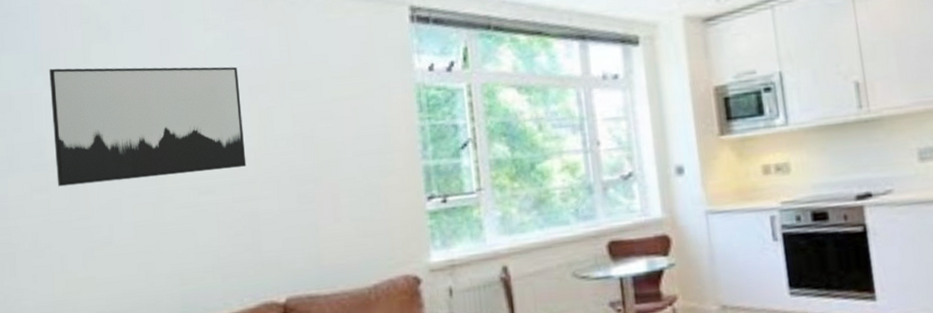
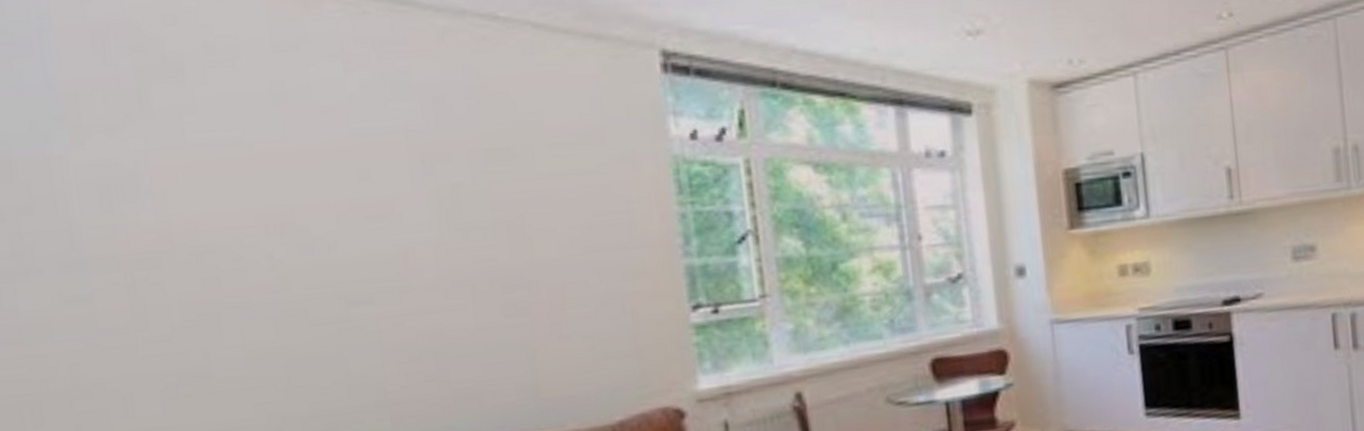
wall art: present [49,66,247,187] -> none [78,118,422,296]

